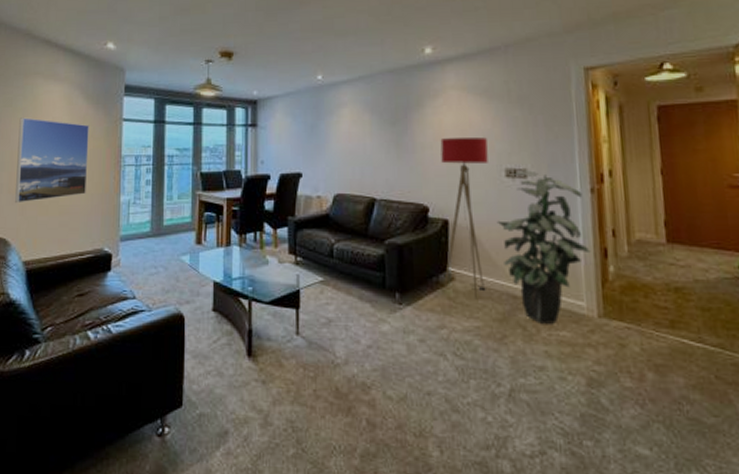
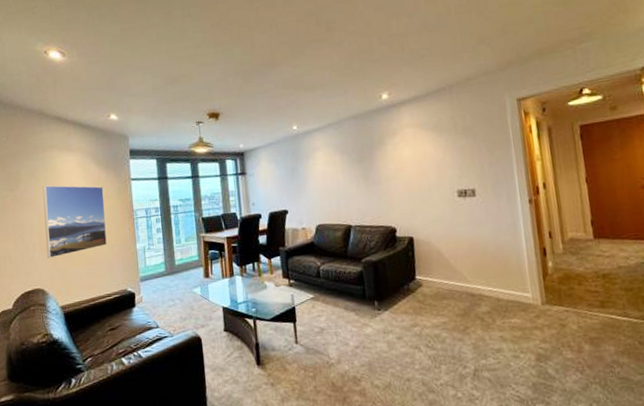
floor lamp: present [440,137,488,300] -> none [401,165,449,300]
indoor plant: present [496,170,590,324] -> none [453,189,532,315]

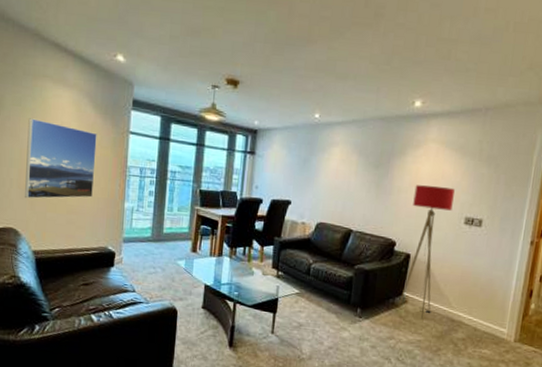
floor lamp: none [401,165,449,300] -> present [398,185,455,320]

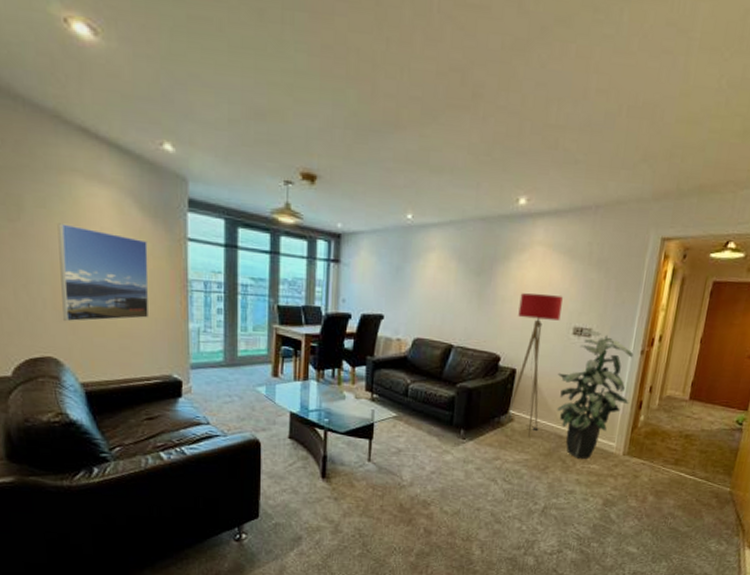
indoor plant: none [449,220,523,344] -> present [557,330,634,459]

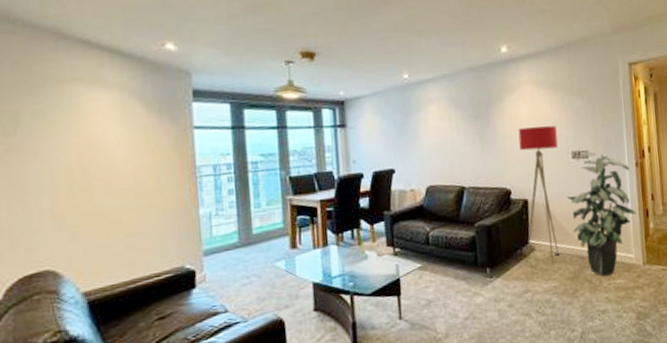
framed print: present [57,223,149,322] -> none [57,131,156,230]

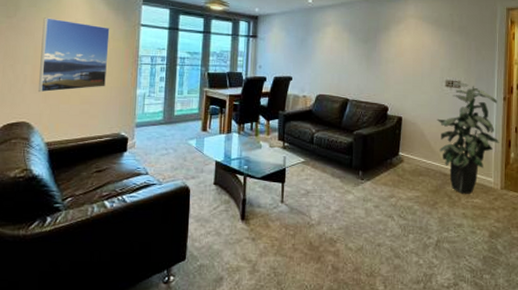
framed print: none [57,131,156,230] -> present [38,17,110,93]
floor lamp: present [518,126,560,264] -> none [396,55,434,176]

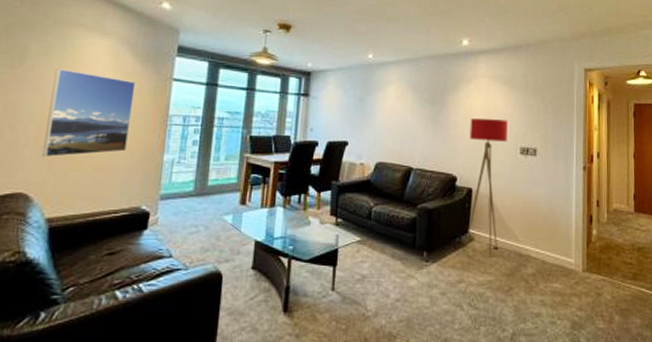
floor lamp: none [396,55,434,176] -> present [465,118,507,257]
indoor plant: present [436,82,499,194] -> none [511,149,580,277]

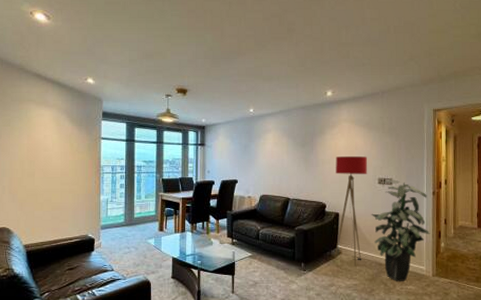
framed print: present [42,68,136,158] -> none [15,135,74,201]
indoor plant: none [511,149,580,277] -> present [371,179,430,281]

